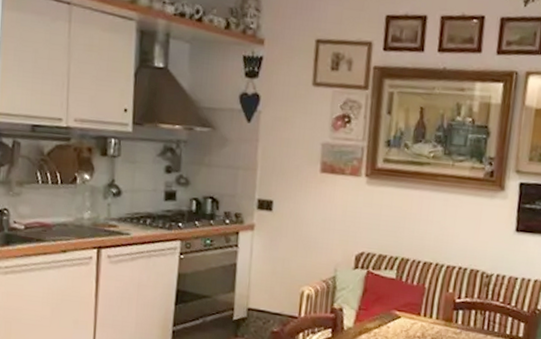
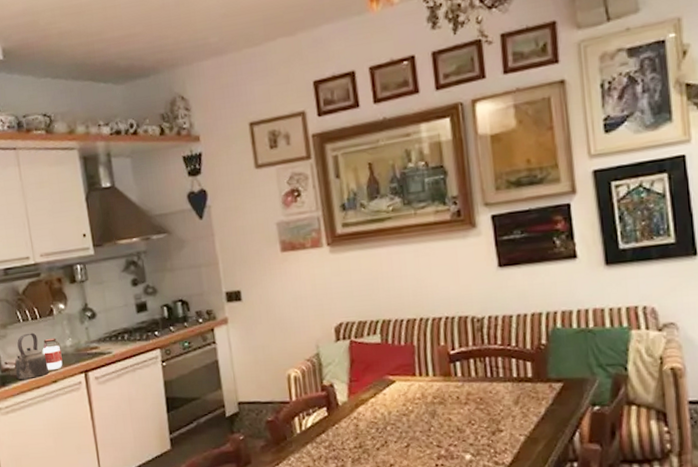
kettle: none [23,196,60,245] -> present [15,332,49,380]
jar: none [57,206,78,240] -> present [42,338,63,370]

